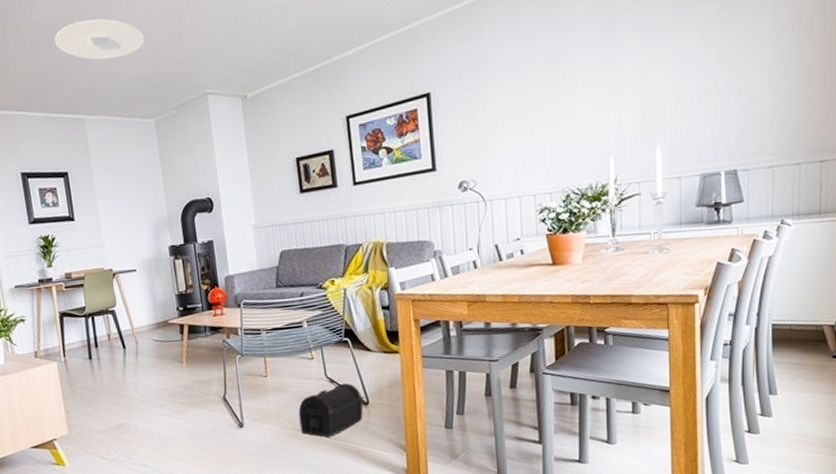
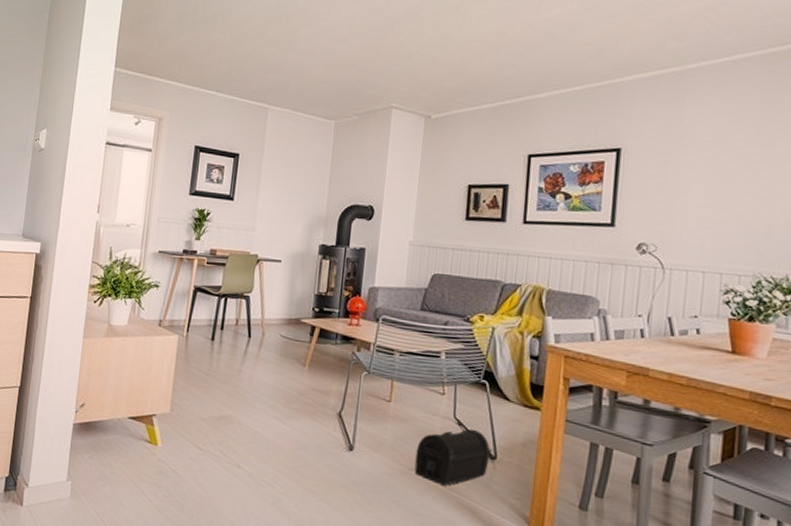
ceiling light: present [54,18,145,60] -> none [258,22,344,60]

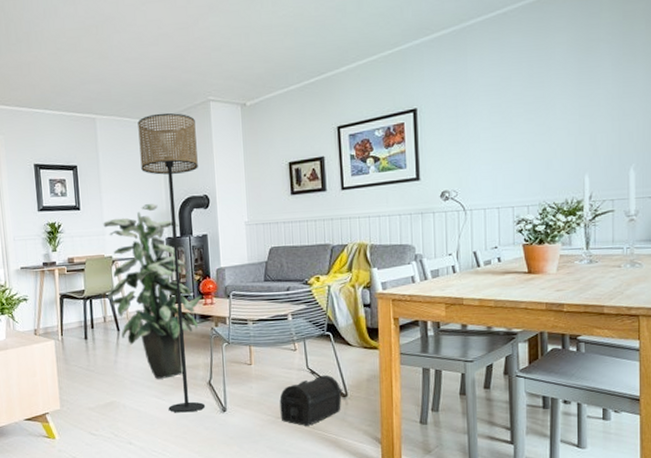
indoor plant: none [245,205,348,400] -> present [103,204,202,379]
floor lamp: none [288,112,373,444] -> present [138,112,206,413]

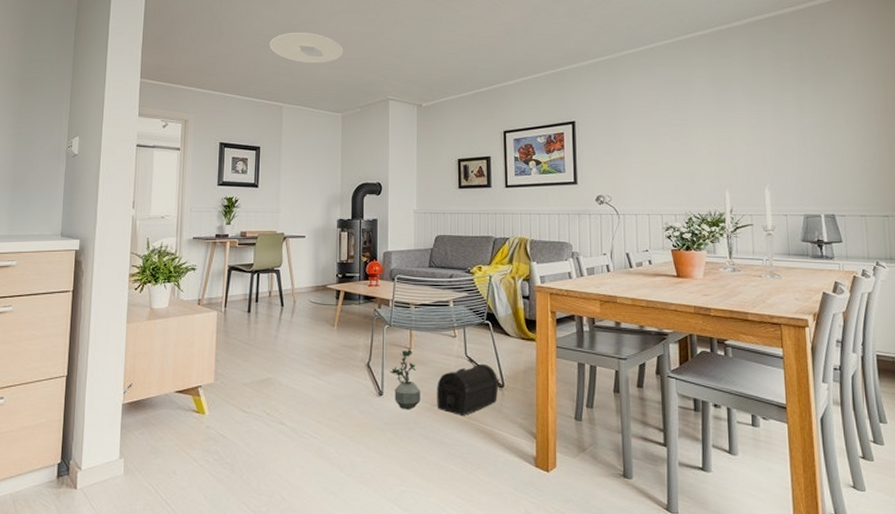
ceiling light: none [73,30,155,67] -> present [269,33,344,63]
indoor plant: present [103,204,202,379] -> none [276,187,368,357]
floor lamp: present [138,112,206,413] -> none [320,107,374,394]
potted plant: none [232,365,264,424] -> present [390,349,421,410]

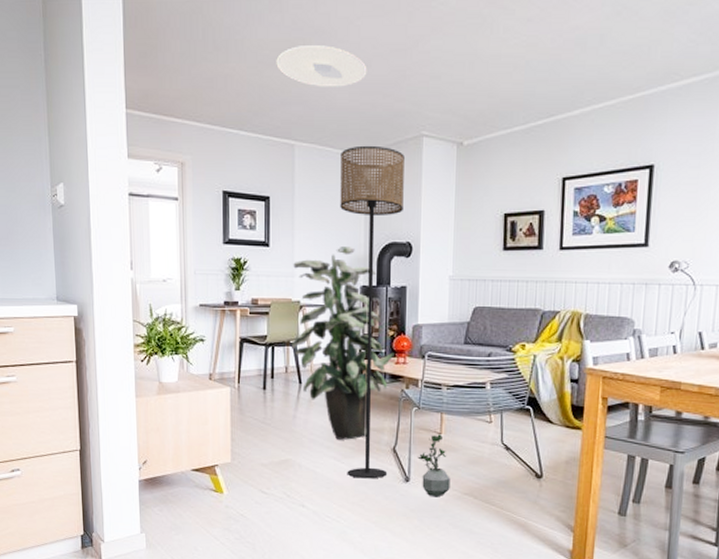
indoor plant: none [276,187,368,357] -> present [292,247,394,440]
floor lamp: none [320,107,374,394] -> present [340,145,404,479]
treasure chest: present [437,363,500,415] -> none [467,452,538,506]

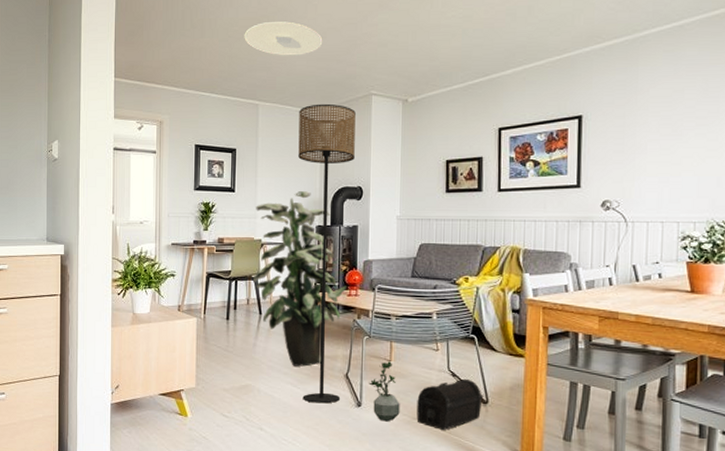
treasure chest: none [467,452,538,506] -> present [416,378,484,430]

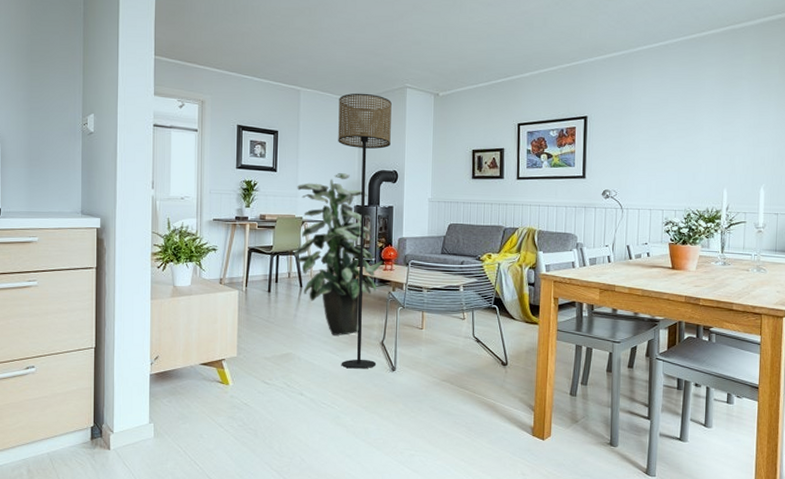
ceiling light: present [244,21,323,56] -> none [286,13,362,47]
potted plant: present [369,361,400,422] -> none [402,329,431,384]
treasure chest: present [416,378,484,430] -> none [445,344,504,390]

